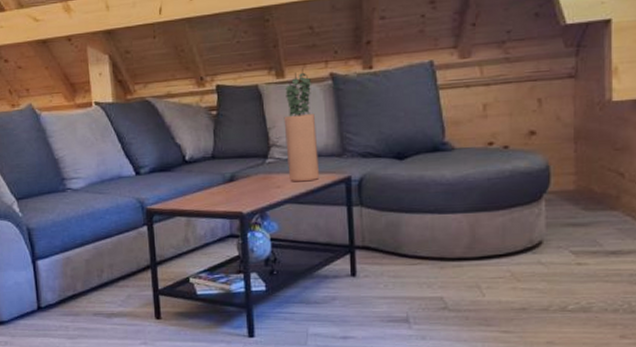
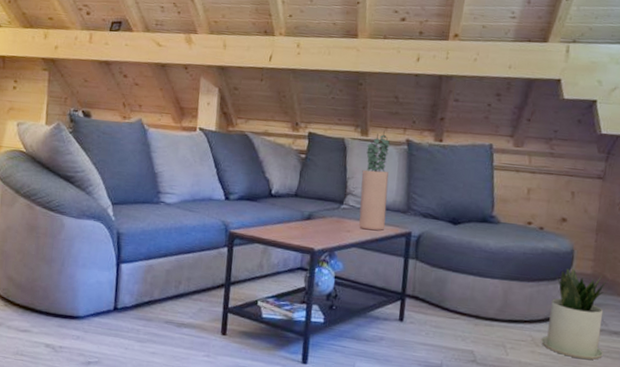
planter: none [522,186,602,288] -> present [540,268,608,360]

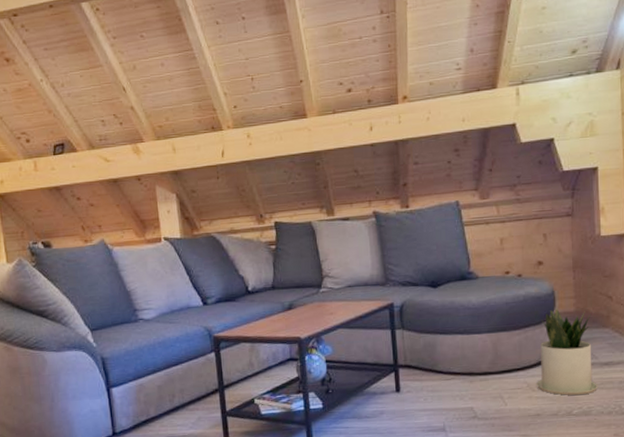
vase: present [358,130,390,231] -> none [334,207,366,309]

